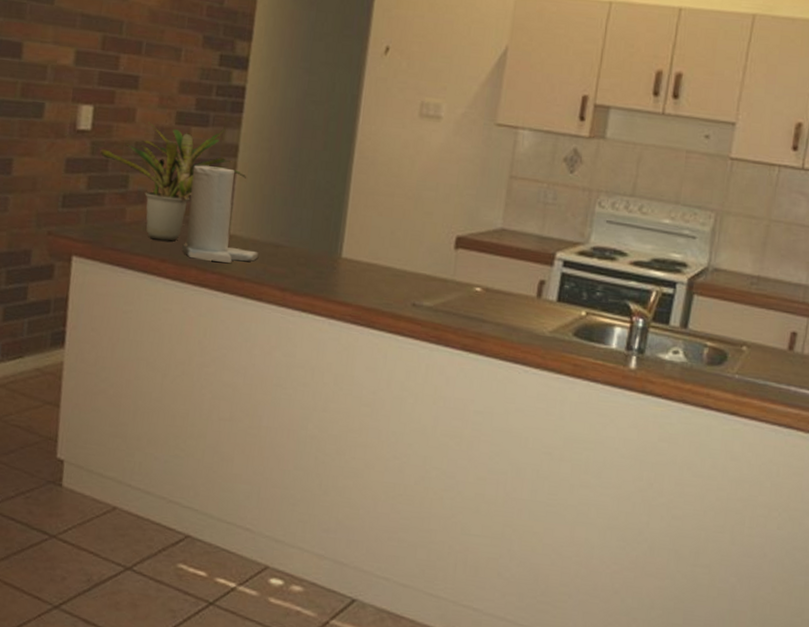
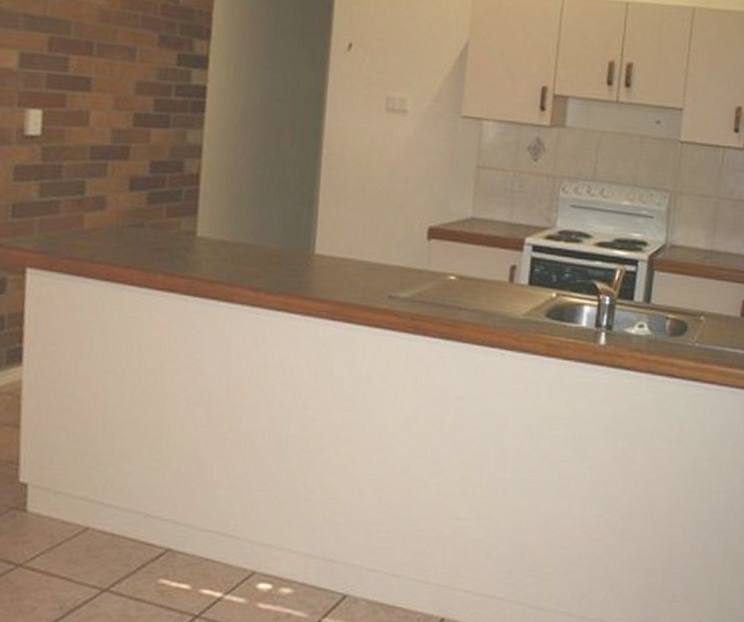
potted plant: present [99,122,246,242] -> none [52,125,212,247]
paper towel: present [182,165,258,263] -> none [147,167,228,266]

